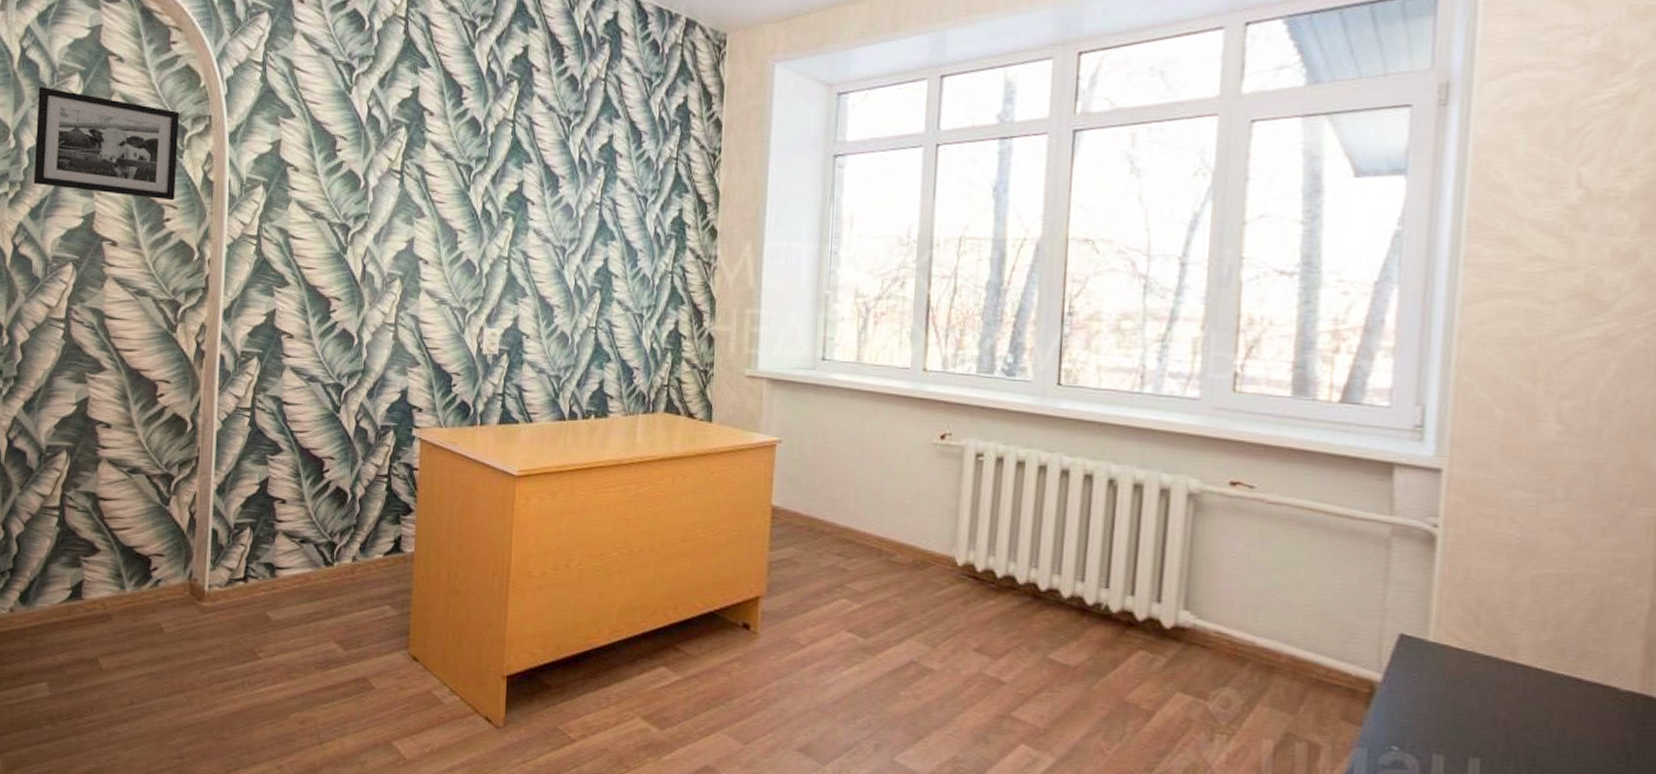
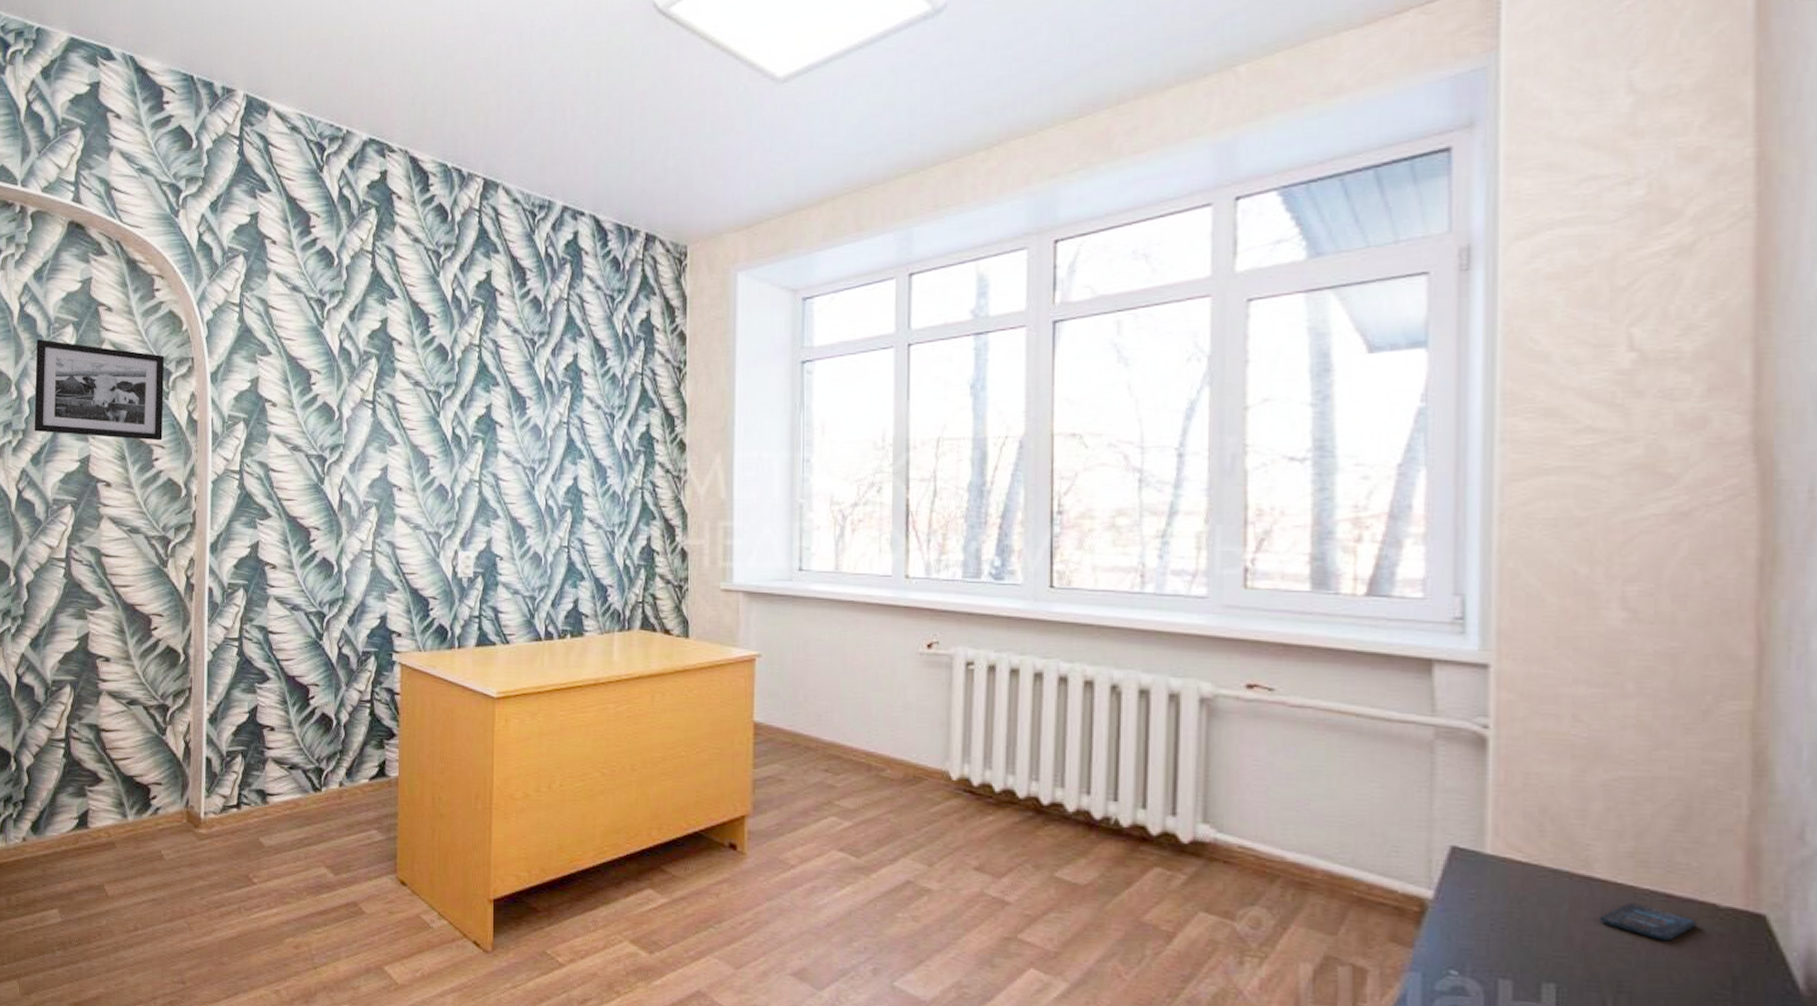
smartphone: none [1520,686,1601,721] -> present [1598,903,1697,942]

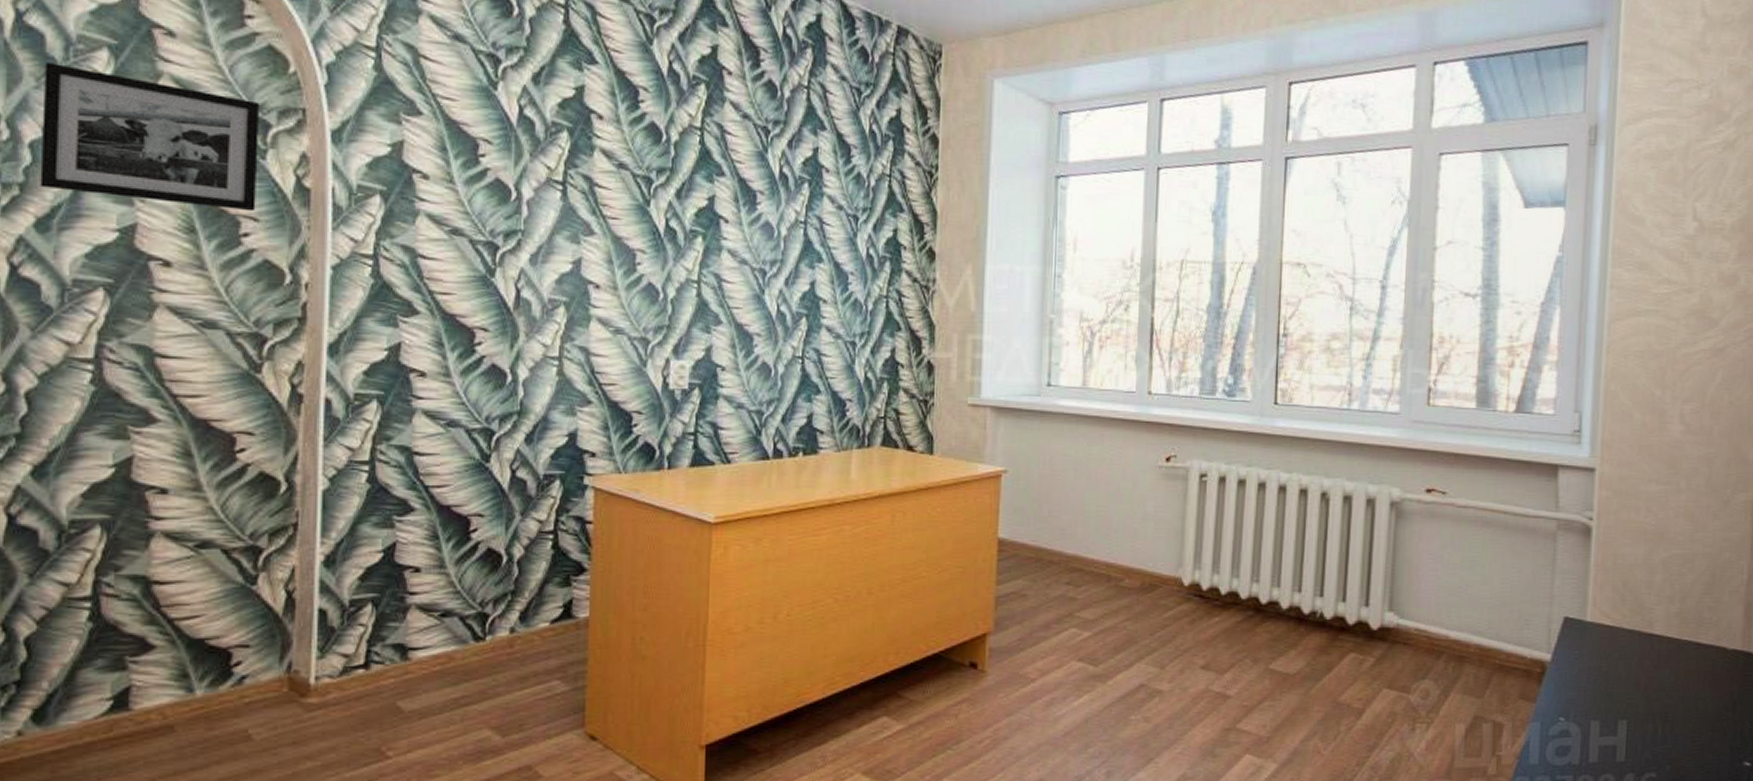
smartphone: present [1598,903,1697,942] -> none [1656,652,1714,679]

